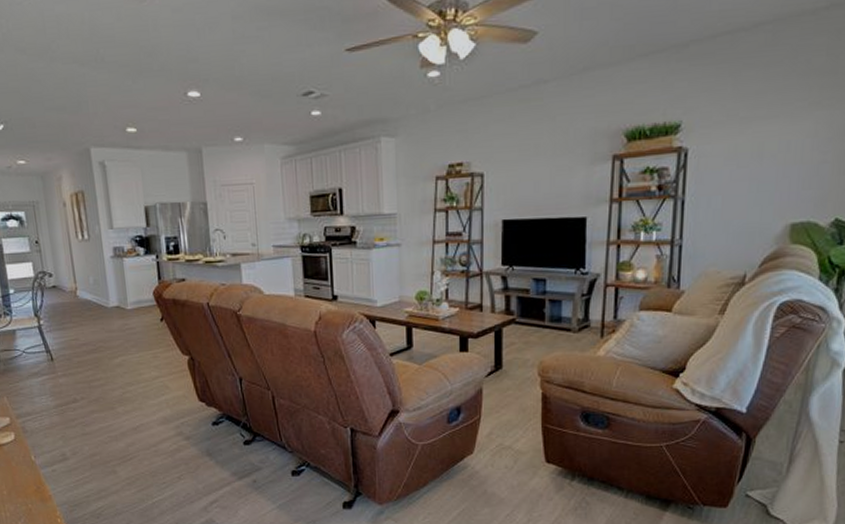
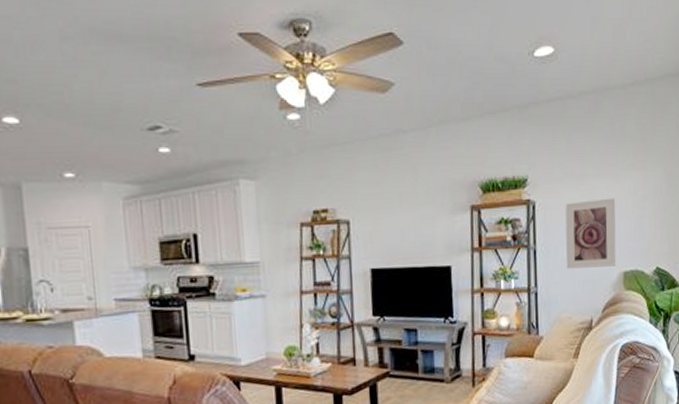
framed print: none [719,141,788,221] -> present [565,198,617,269]

